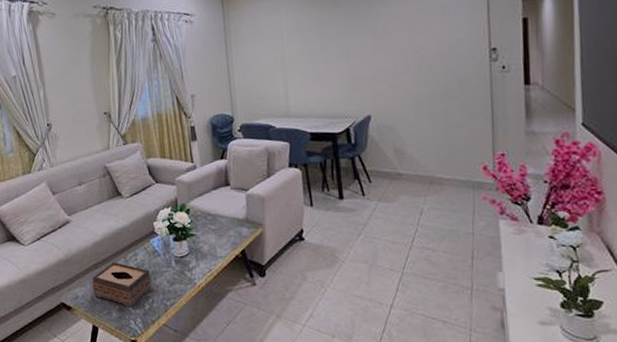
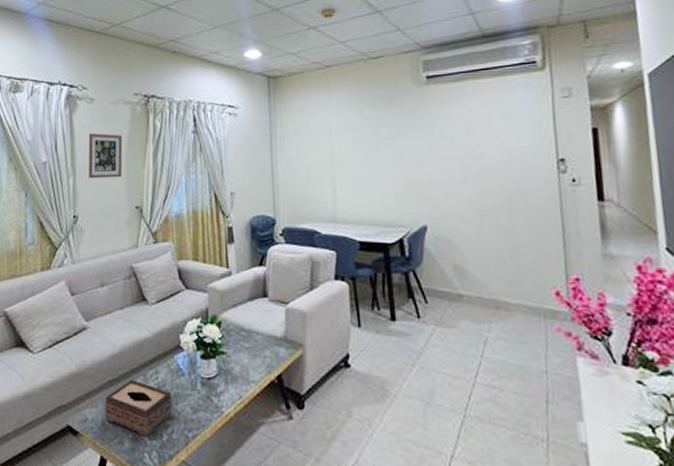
picture frame: none [53,46,89,90] -> present [88,133,122,179]

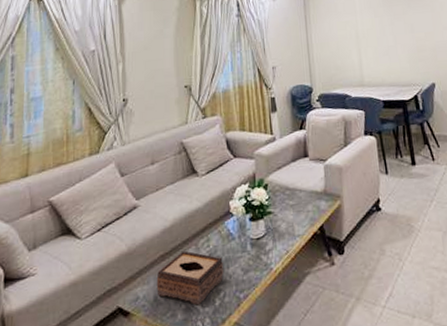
picture frame: present [88,133,122,179] -> none [138,20,171,63]

